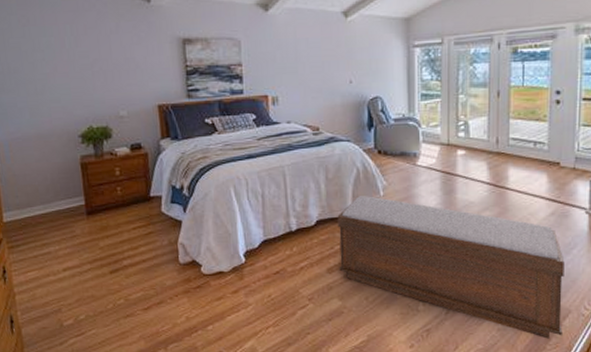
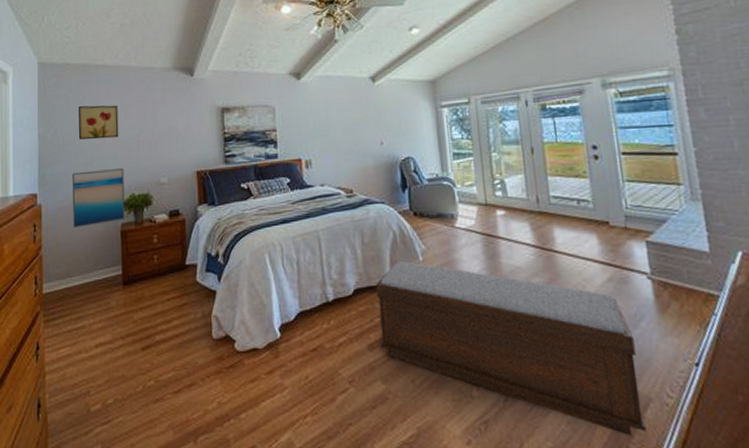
wall art: none [21,100,84,160] -> present [71,168,125,229]
wall art: none [22,30,71,68] -> present [79,105,119,140]

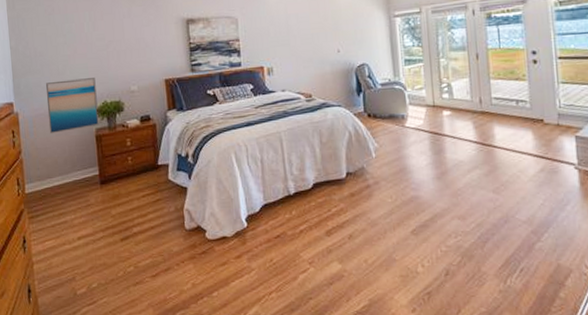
wall art: present [79,105,119,140] -> none [48,17,89,51]
bench: present [375,261,646,436] -> none [333,158,566,300]

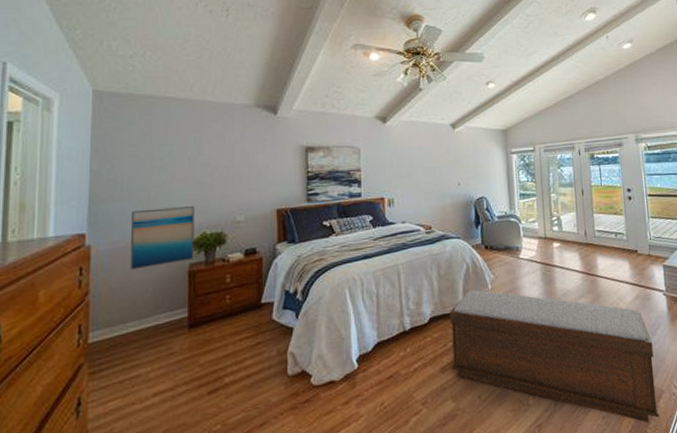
bench: none [333,158,566,300] -> present [449,290,659,423]

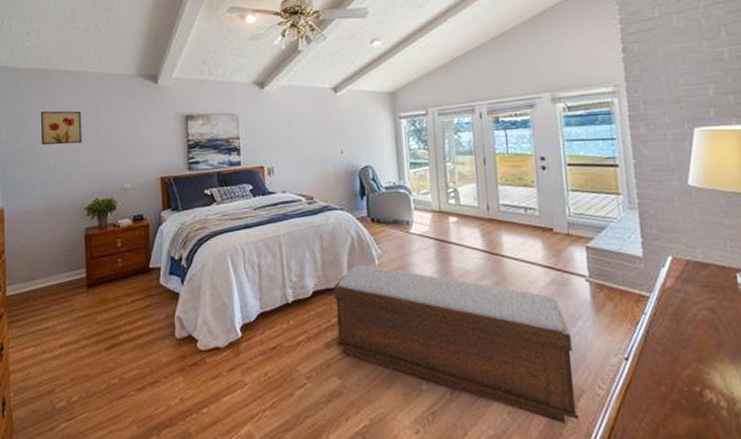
wall art: present [129,206,194,271] -> none [34,174,89,233]
wall art: none [142,139,191,176] -> present [41,110,82,145]

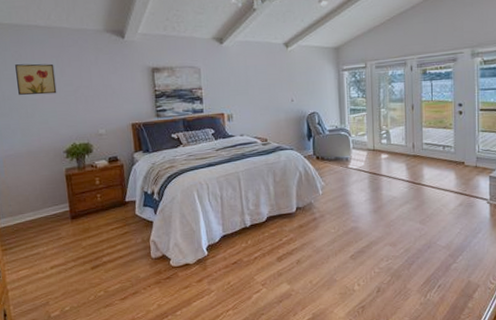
bench: present [333,265,579,423] -> none [284,195,473,310]

